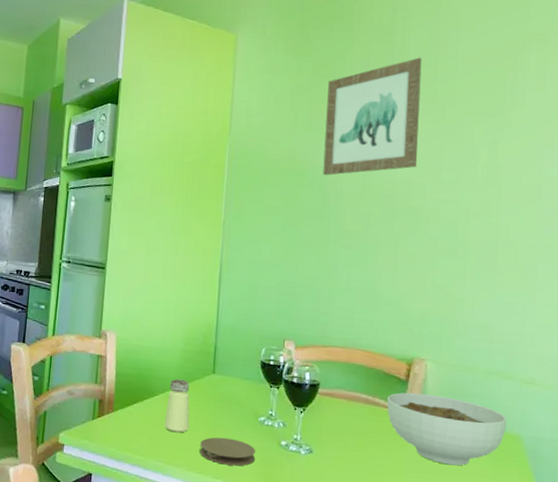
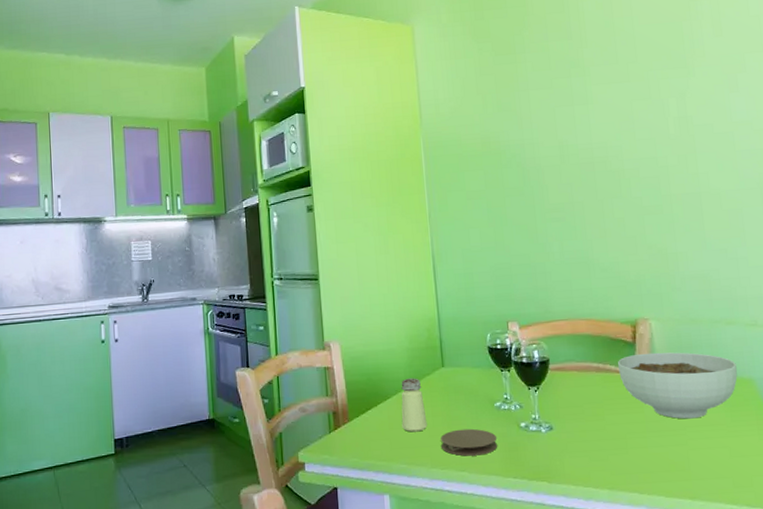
wall art: present [323,57,422,175] -> none [511,22,611,152]

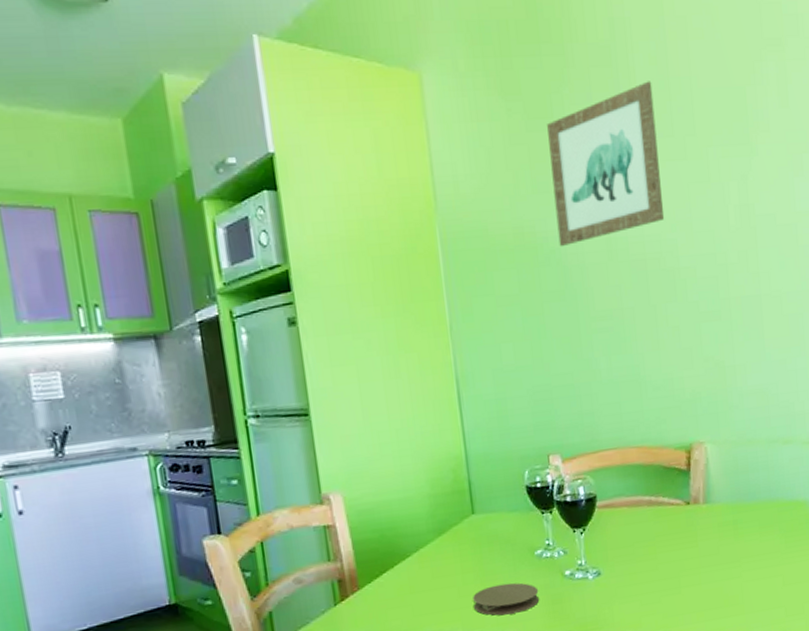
saltshaker: present [401,378,428,432] -> none [422,530,457,595]
wall art: none [511,22,611,152] -> present [547,81,665,246]
bowl: present [618,352,738,419] -> none [671,477,793,551]

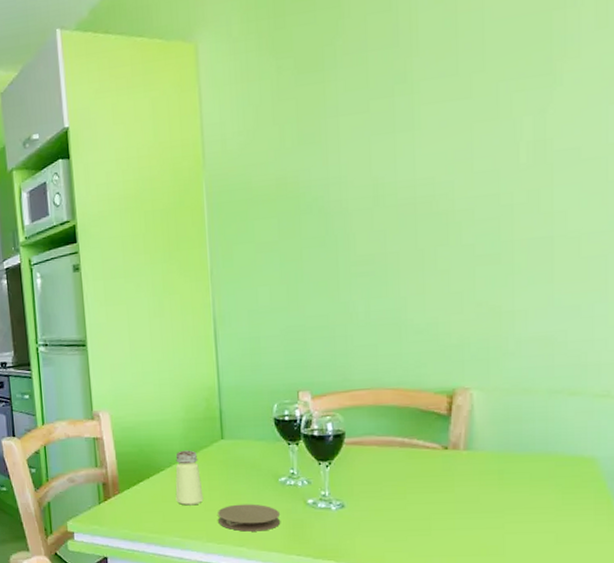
saltshaker: none [422,530,457,595] -> present [175,450,204,506]
wall art: present [547,81,665,246] -> none [317,20,441,194]

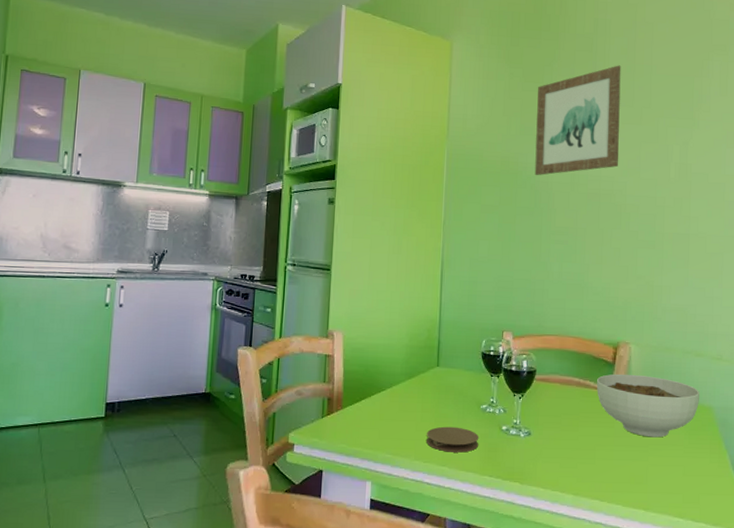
saltshaker: present [175,450,204,506] -> none [392,373,417,425]
wall art: none [317,20,441,194] -> present [534,65,621,175]
bowl: none [427,426,576,501] -> present [597,374,699,438]

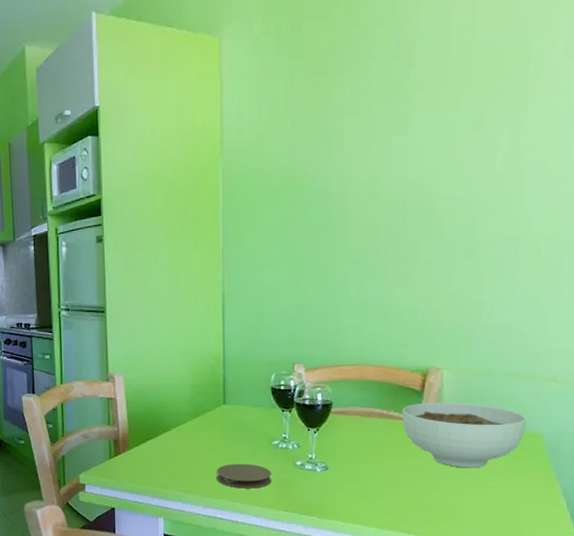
wall art: present [534,65,621,175] -> none [325,37,433,186]

